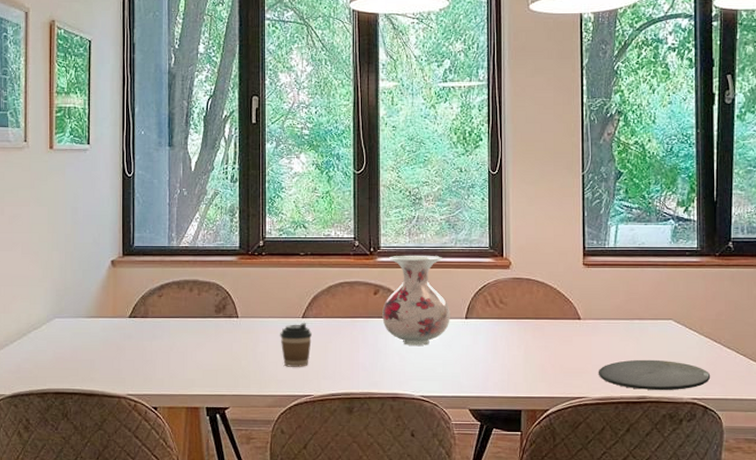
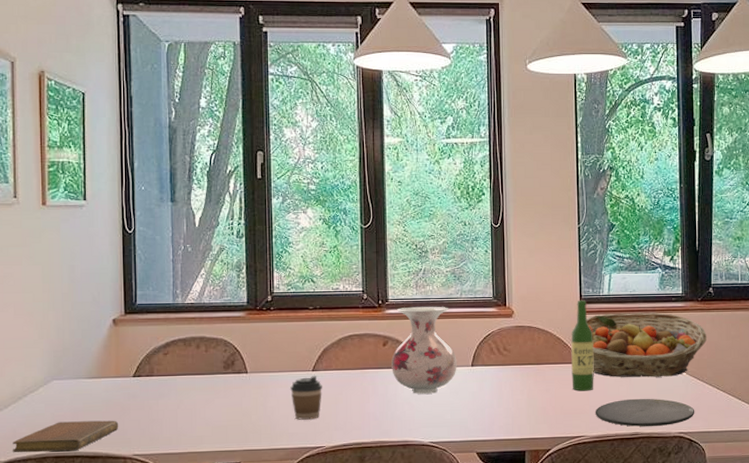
notebook: none [16,359,115,388] -> present [12,420,119,453]
wine bottle: none [573,252,598,349] -> present [571,300,594,391]
fruit basket: none [573,267,725,337] -> present [571,312,707,378]

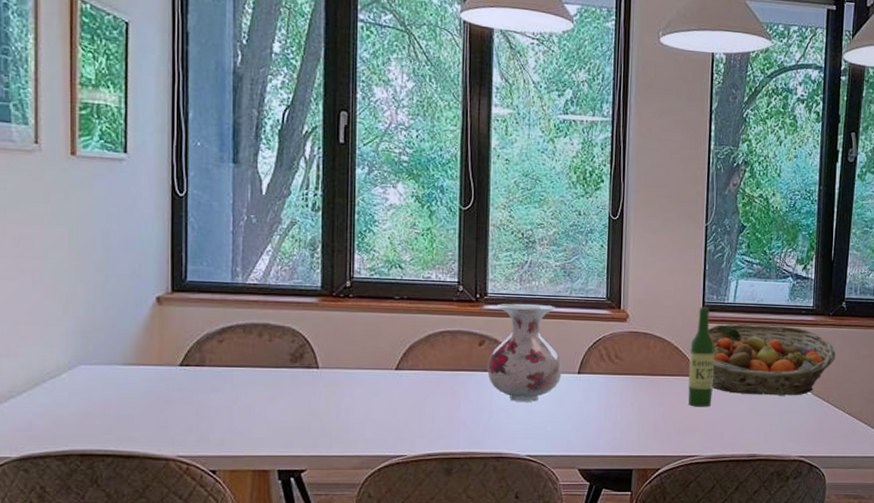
notebook: present [12,420,119,453] -> none [26,414,161,449]
coffee cup: present [290,376,323,420] -> none [369,375,408,425]
plate: present [595,398,695,427] -> none [711,417,818,449]

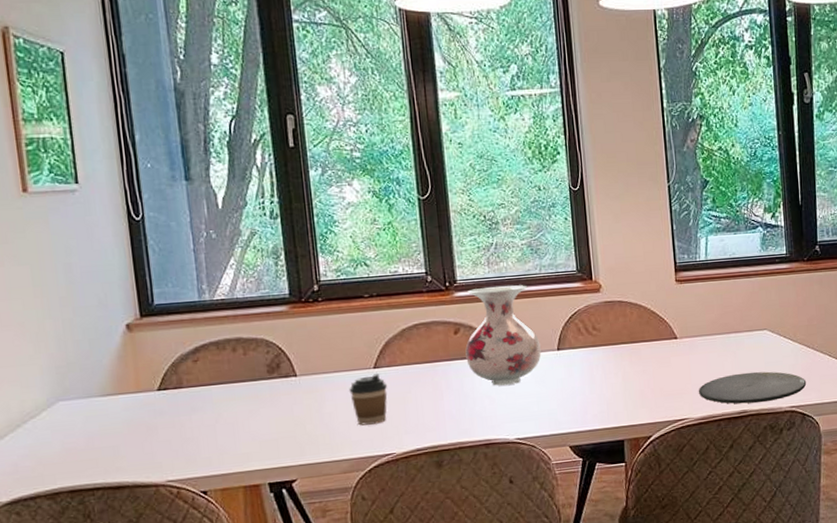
coffee cup: none [369,375,408,425] -> present [349,373,388,426]
wine bottle: present [688,307,715,407] -> none [667,267,696,370]
fruit basket: present [690,323,836,396] -> none [667,276,815,351]
plate: none [711,417,818,449] -> present [698,371,807,404]

